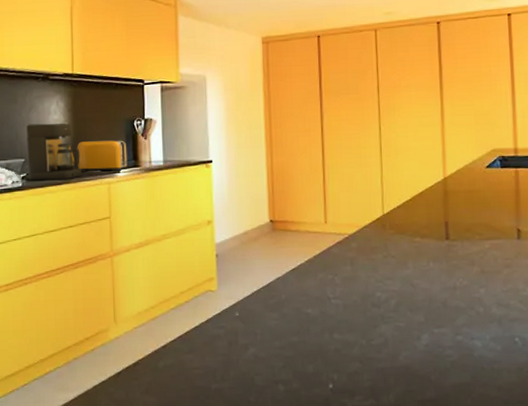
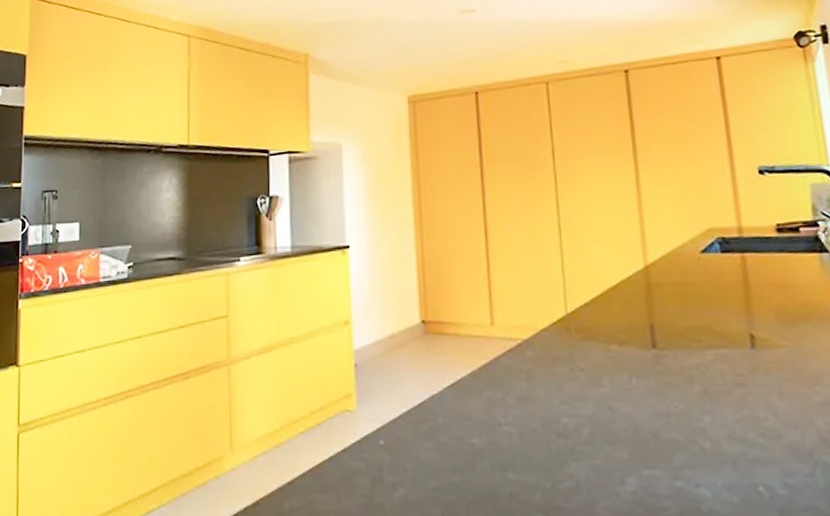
coffee maker: present [26,123,82,181] -> none [135,202,196,271]
toaster: present [76,140,128,172] -> none [190,221,249,261]

